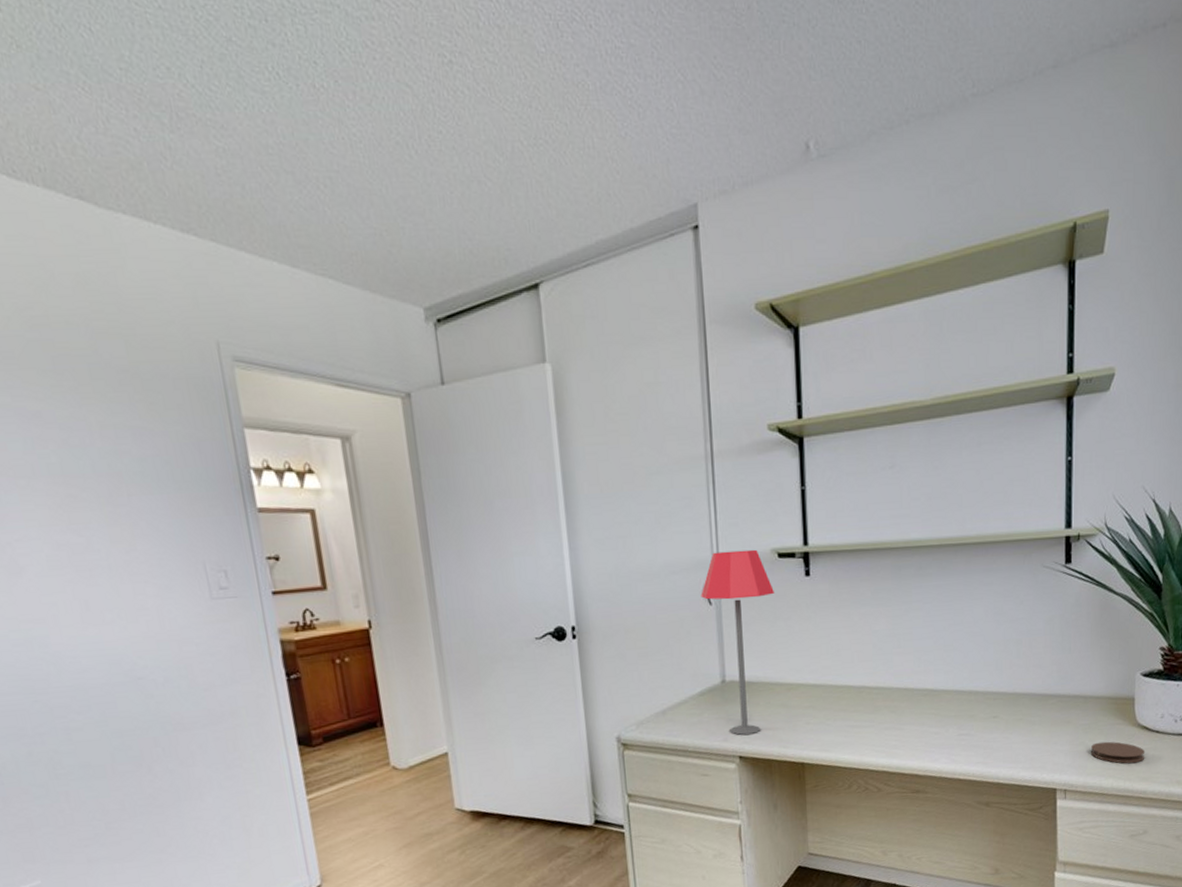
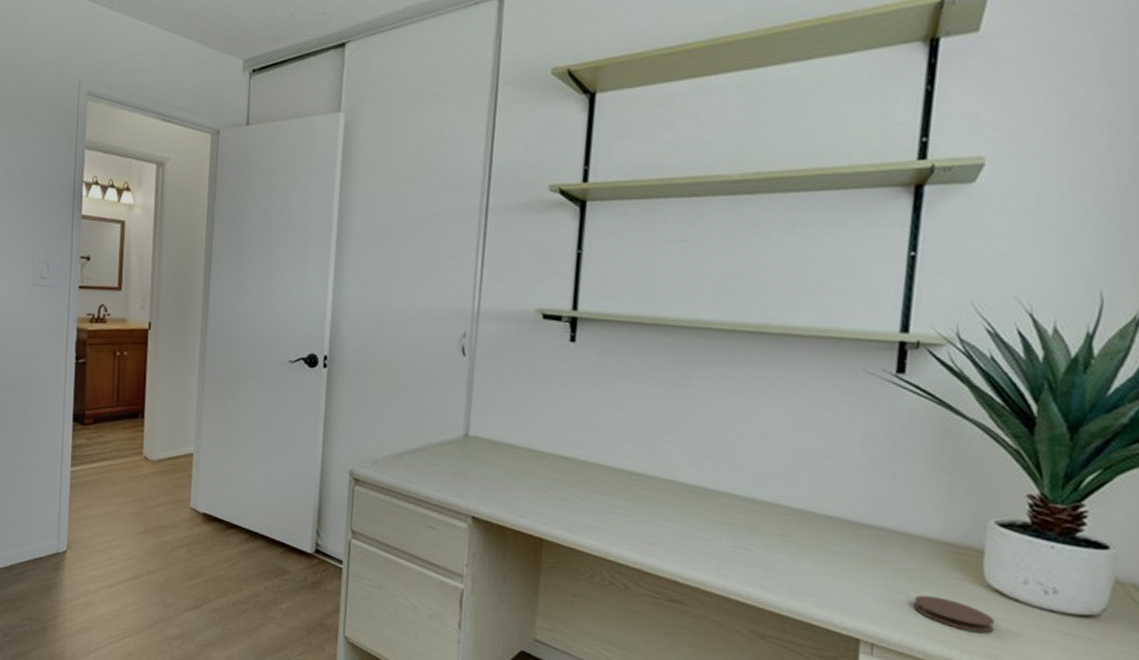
table lamp: present [701,549,775,735] -> none [455,304,535,496]

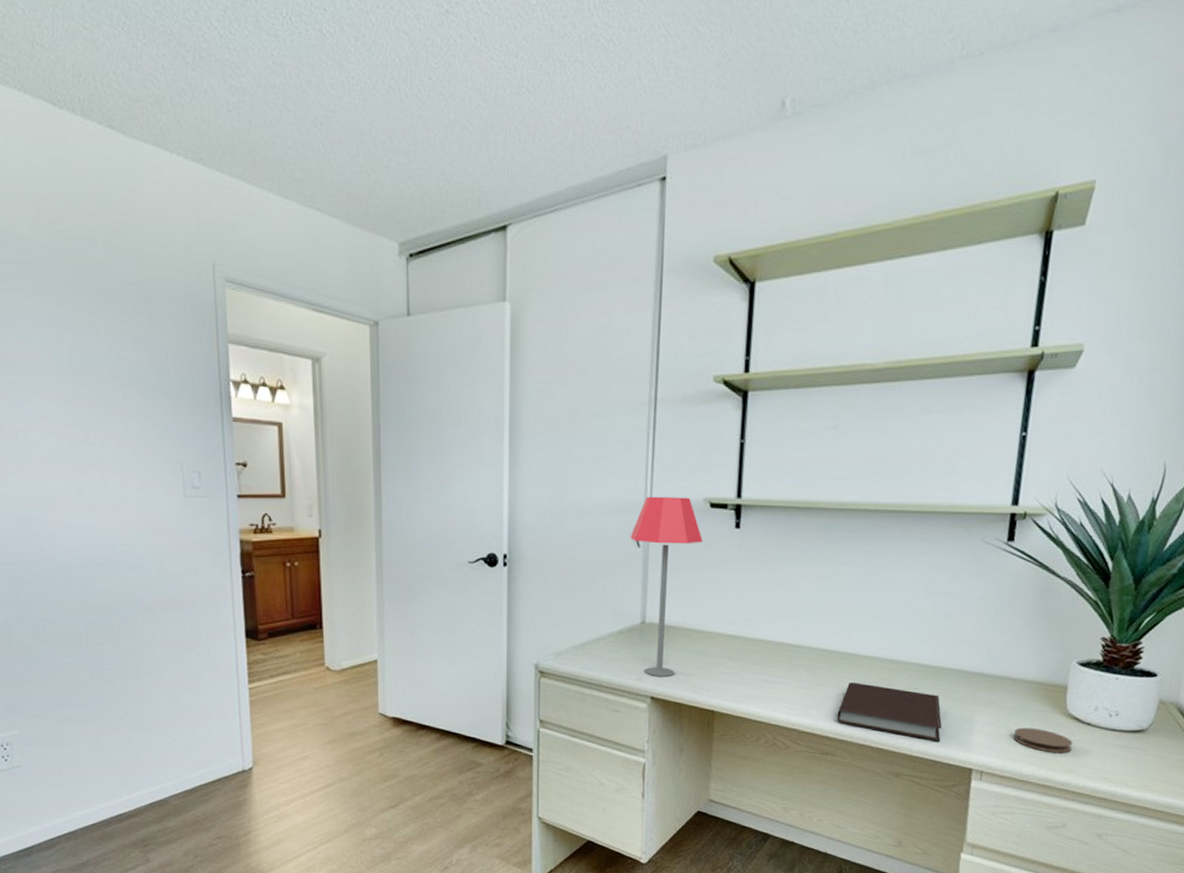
table lamp: none [455,304,535,496] -> present [630,496,704,676]
notebook: none [686,521,819,601] -> present [836,683,942,741]

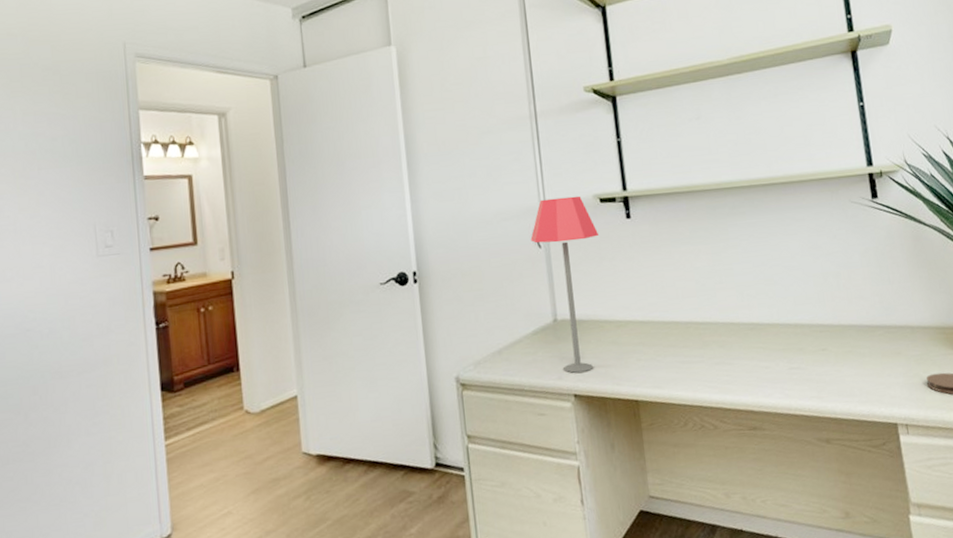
notebook: present [836,683,942,741] -> none [756,351,860,400]

